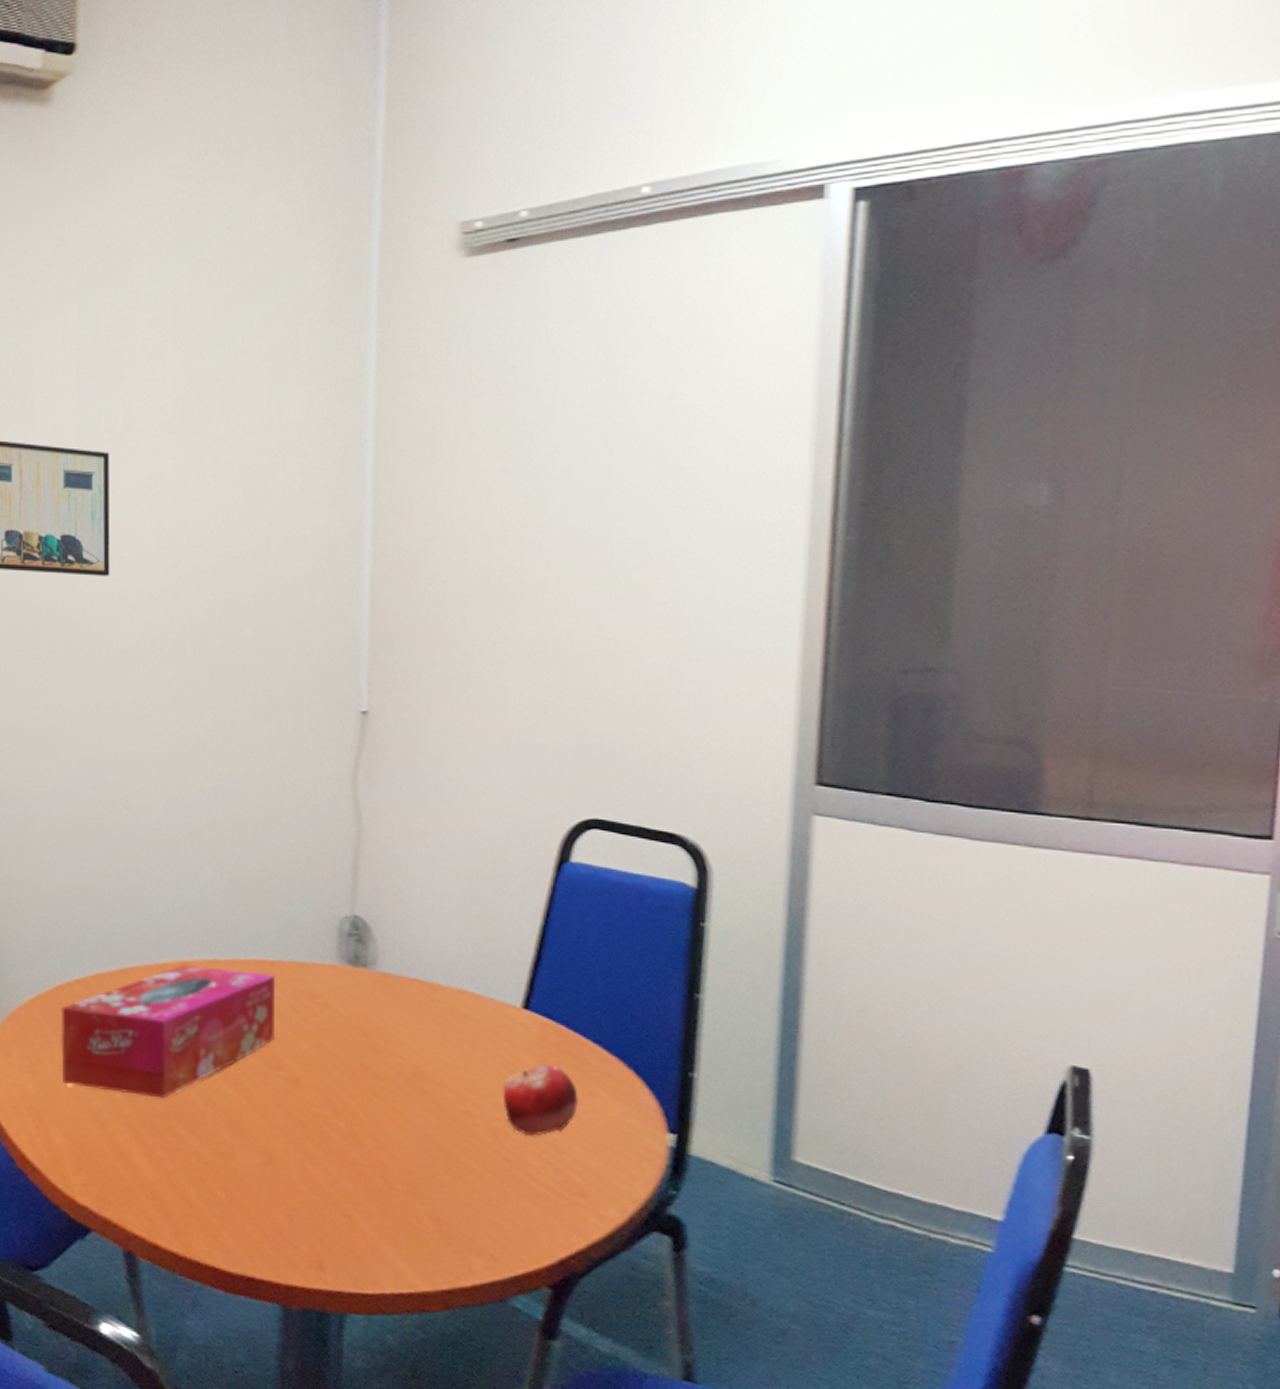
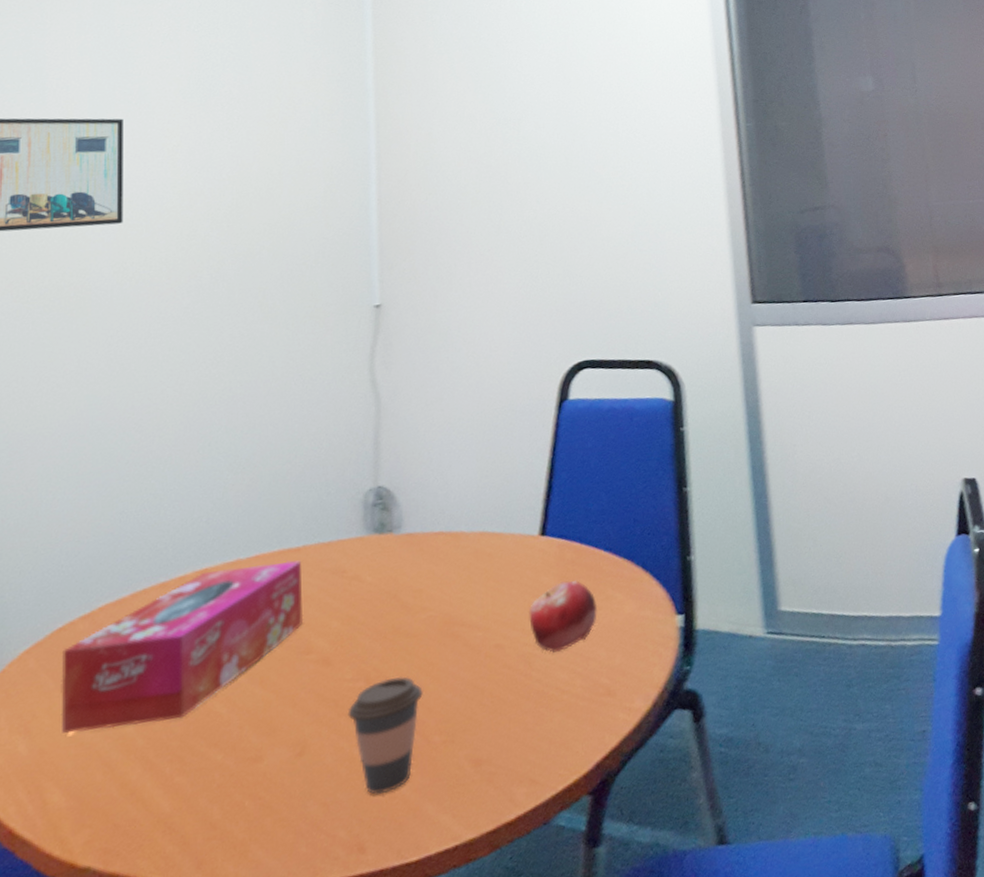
coffee cup: none [314,1114,388,1223] -> present [347,676,423,795]

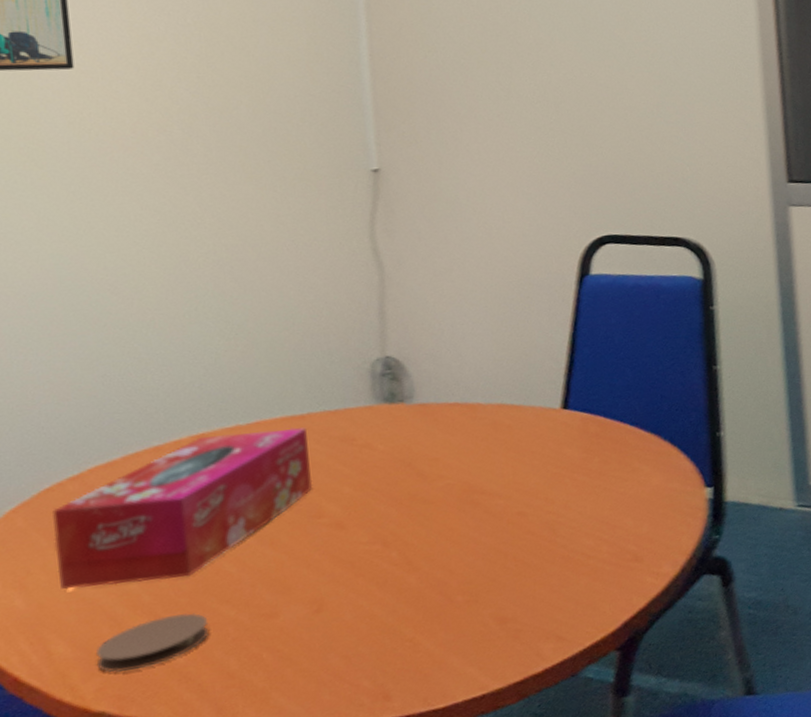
coaster: none [89,757,196,824] -> present [96,612,209,673]
coffee cup: present [347,676,423,795] -> none [365,540,444,648]
fruit: present [528,580,598,653] -> none [552,453,624,521]

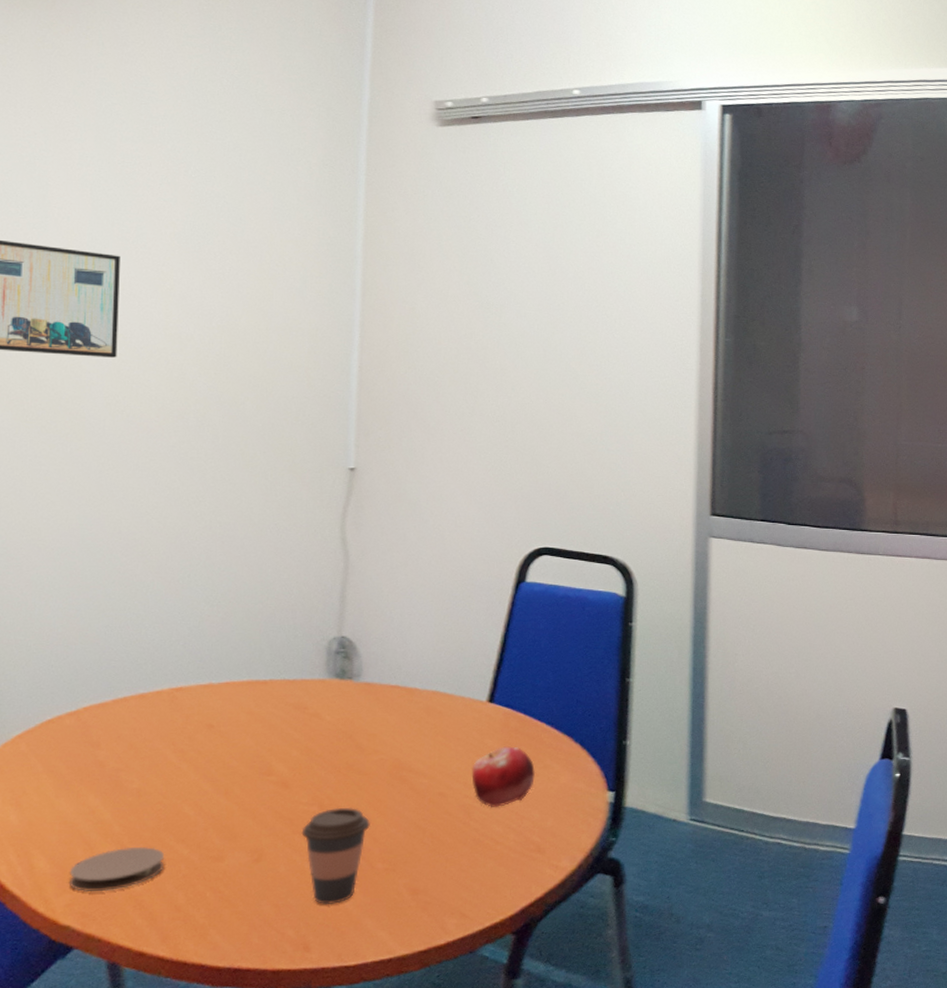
tissue box: present [53,427,313,589] -> none [48,690,267,814]
coffee cup: none [365,540,444,648] -> present [301,807,370,904]
fruit: none [552,453,624,521] -> present [471,746,536,807]

